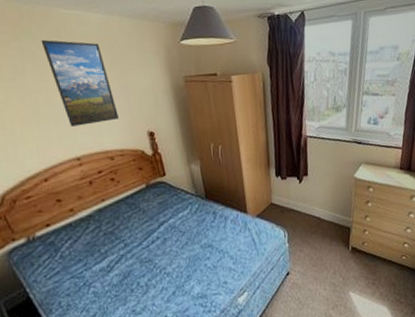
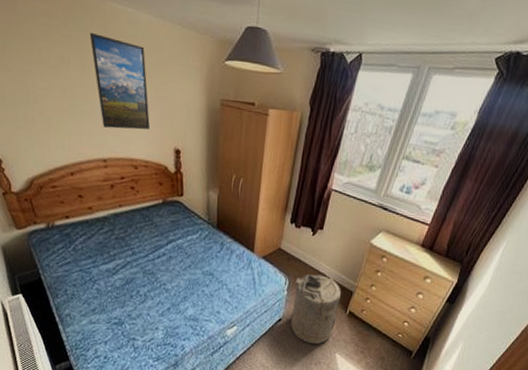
laundry hamper: none [293,217,342,290] -> present [290,274,341,344]

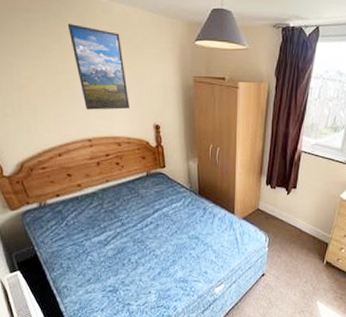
laundry hamper: present [290,274,341,344] -> none [273,230,317,294]

